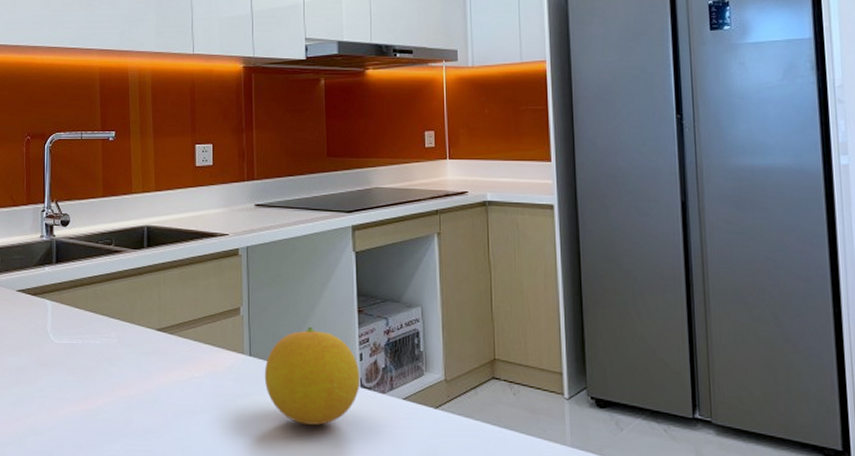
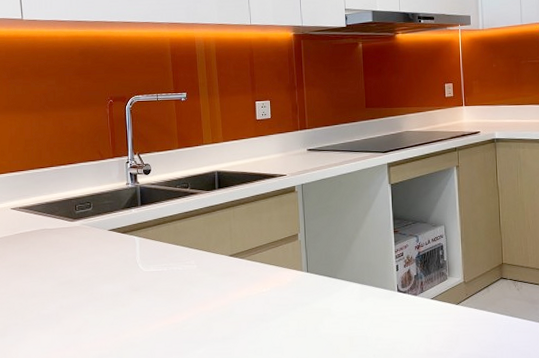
fruit: present [264,326,360,425] -> none [319,246,397,324]

